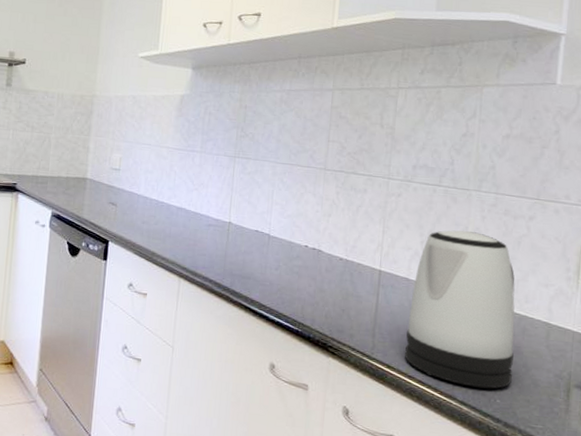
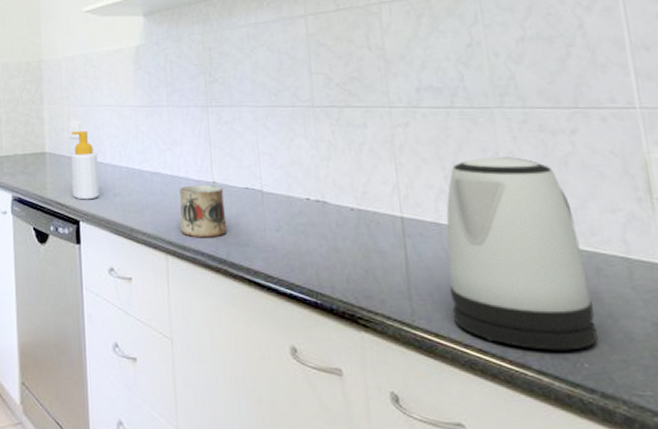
soap bottle: none [106,163,133,224] -> present [71,130,100,200]
mug: none [195,222,236,269] -> present [179,184,227,238]

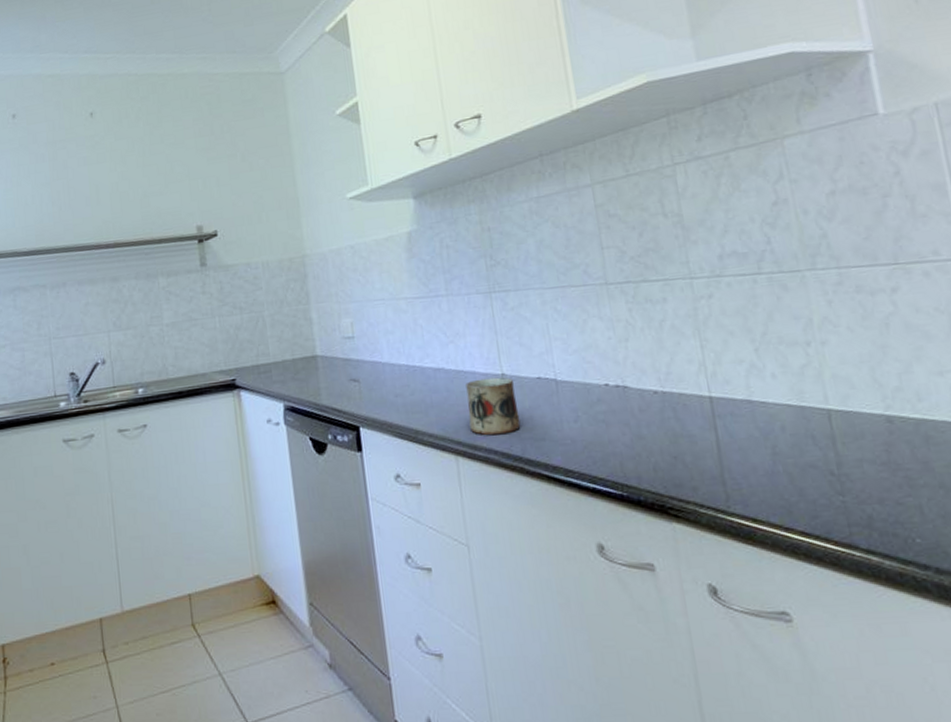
soap bottle: present [71,130,100,200] -> none [343,328,379,404]
kettle: present [446,157,598,351] -> none [758,322,930,528]

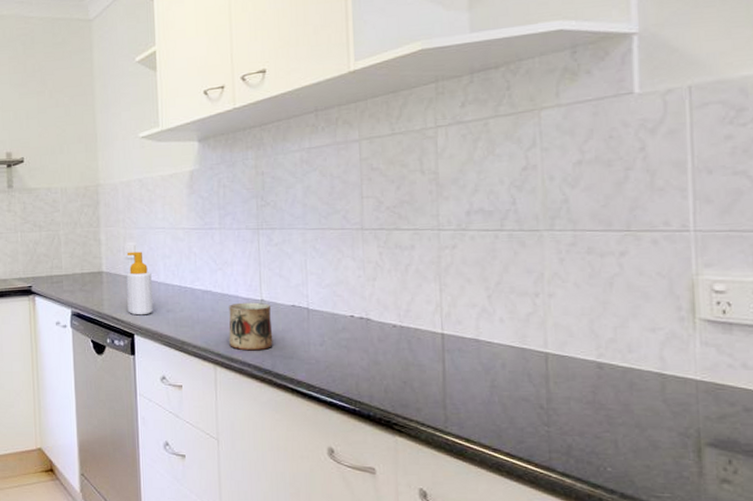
soap bottle: none [343,328,379,404] -> present [126,251,153,316]

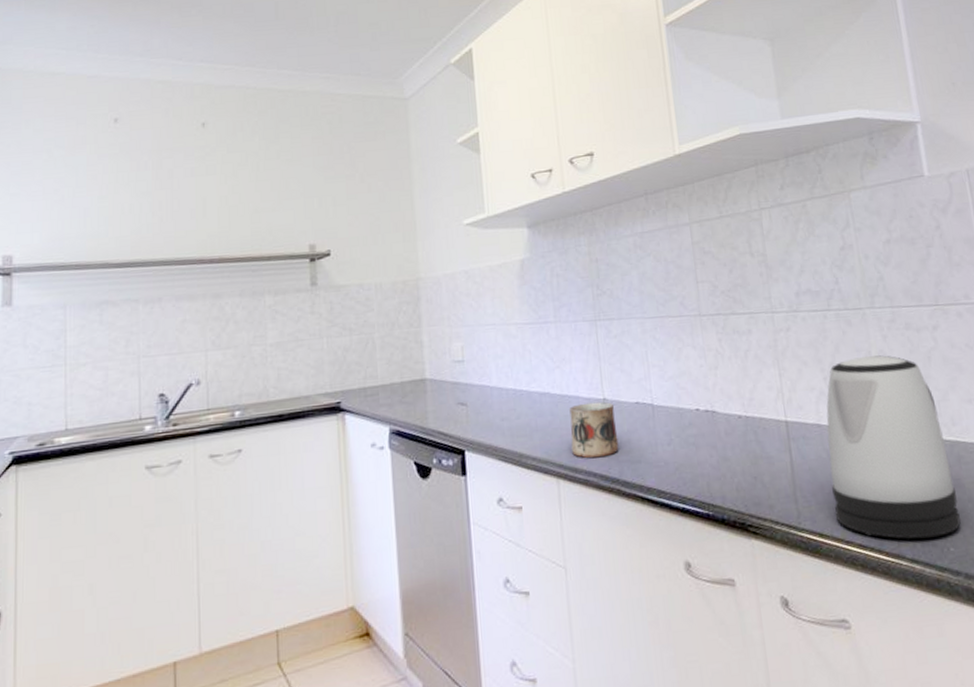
soap bottle: present [126,251,153,316] -> none [453,352,486,428]
kettle: none [484,278,623,456] -> present [826,355,961,539]

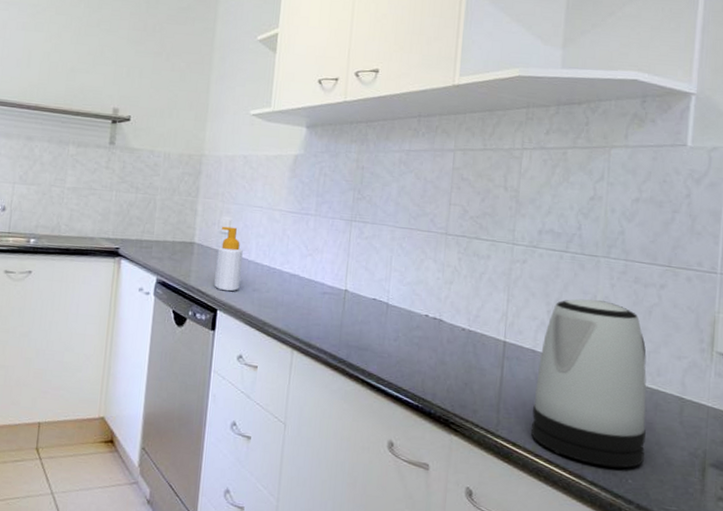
soap bottle: none [453,352,486,428] -> present [214,226,243,292]
mug: present [569,401,619,459] -> none [309,290,353,340]

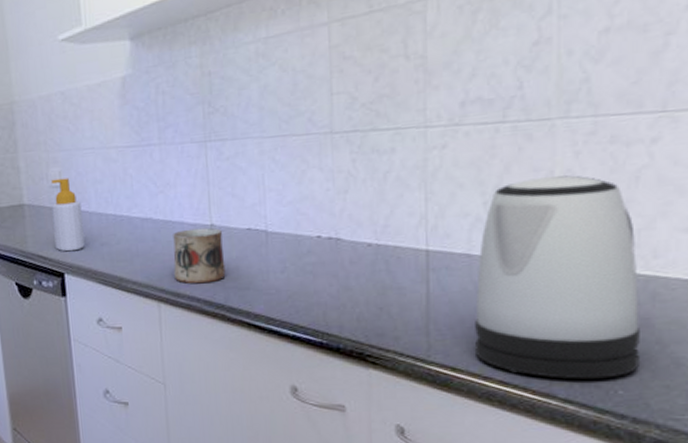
mug: none [309,290,353,340] -> present [173,227,226,284]

